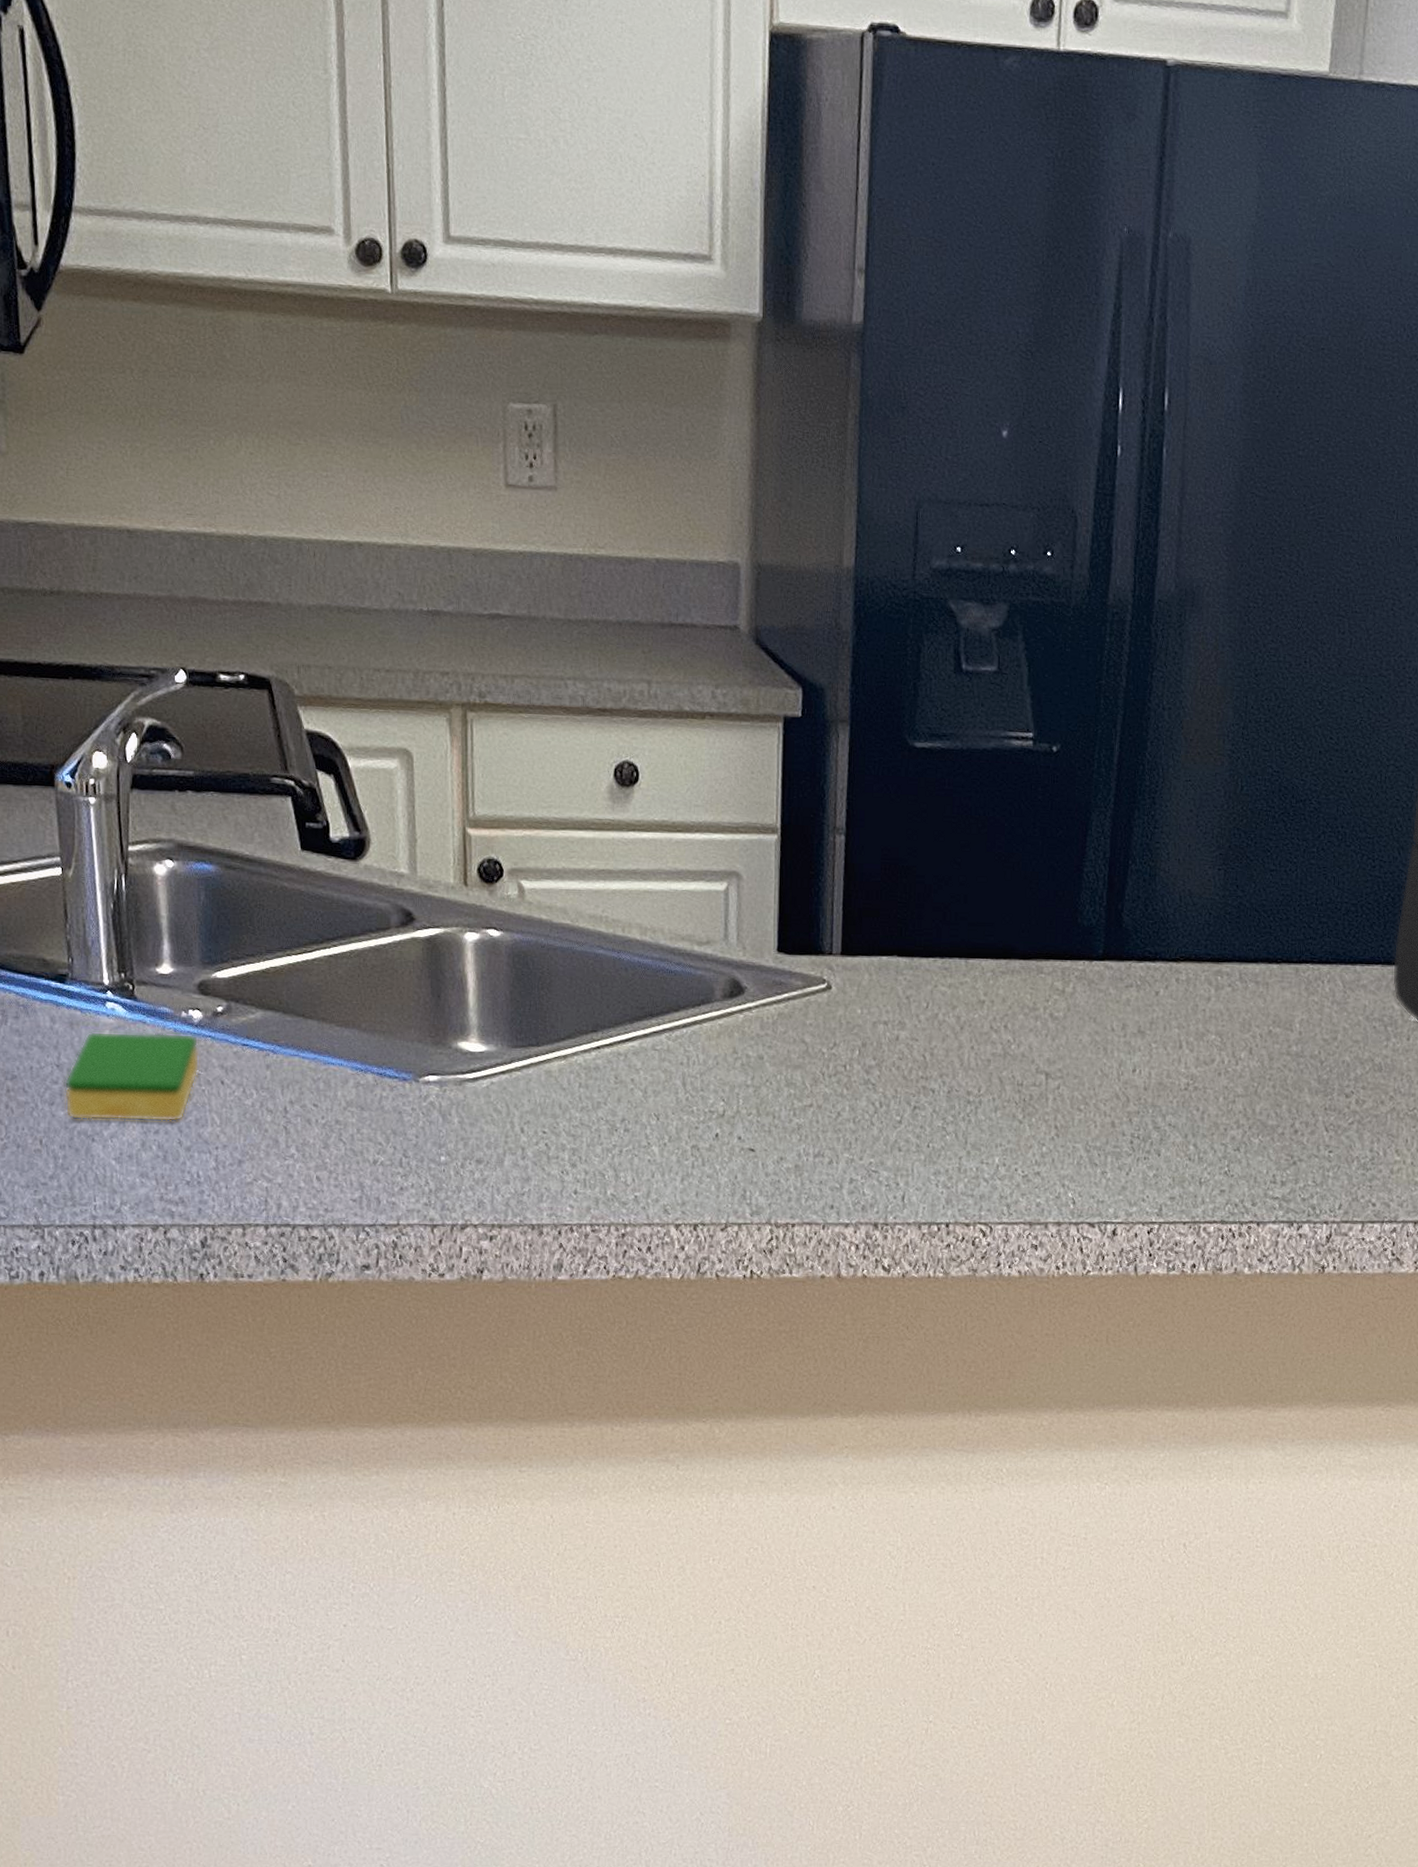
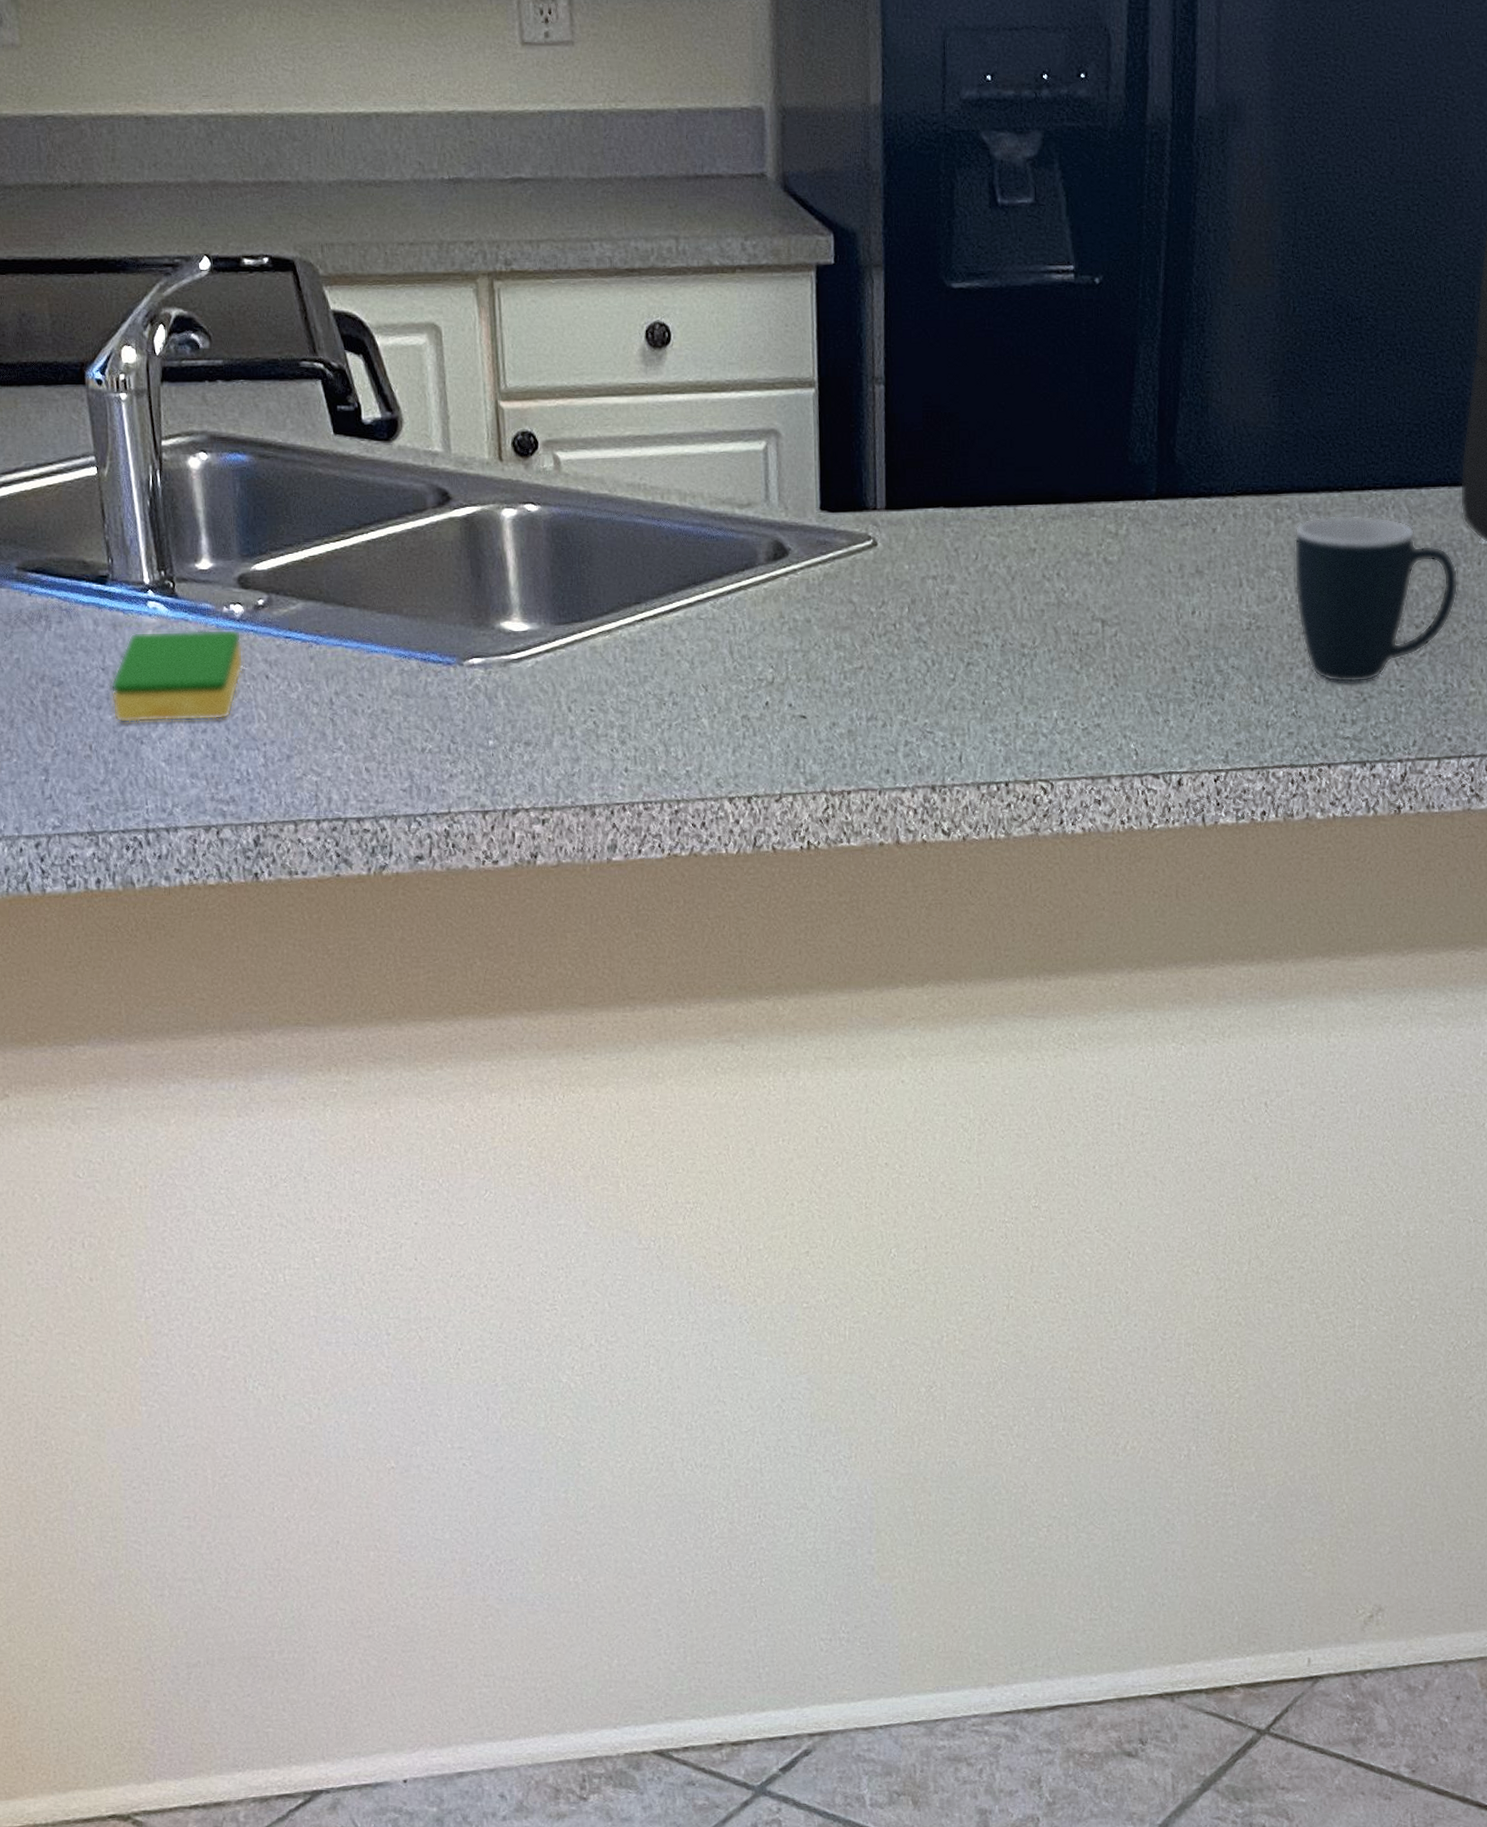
mug: none [1232,985,1388,1146] -> present [1294,515,1458,683]

